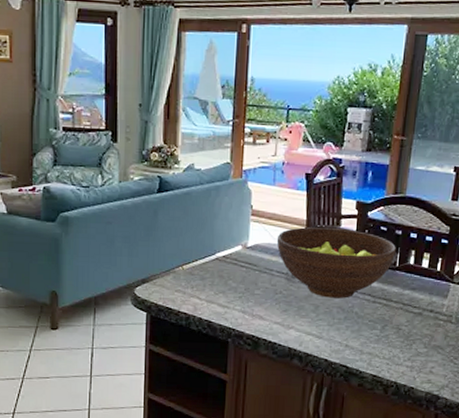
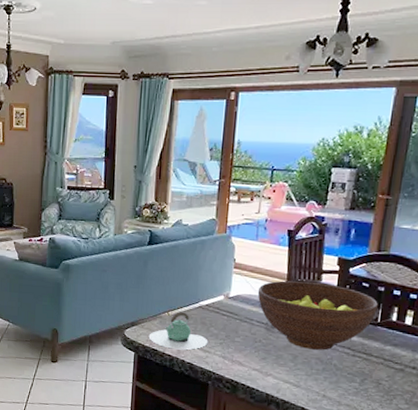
teapot: none [161,265,227,307] -> present [148,311,208,350]

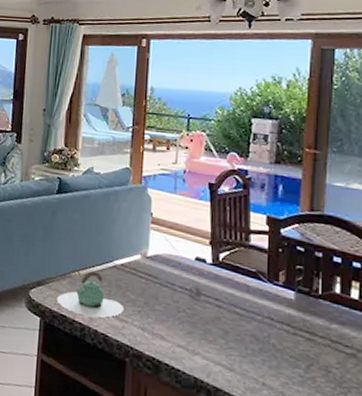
fruit bowl: present [257,280,379,351] -> none [178,240,318,326]

